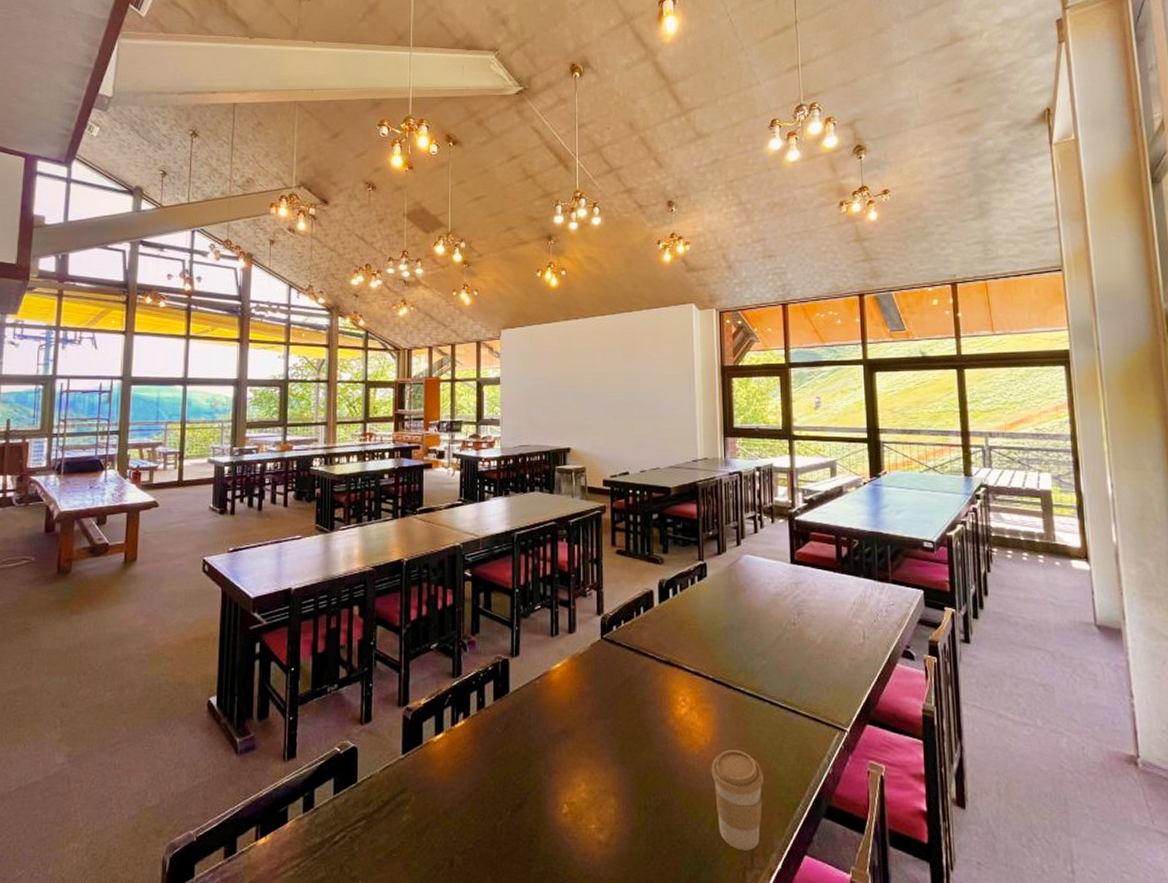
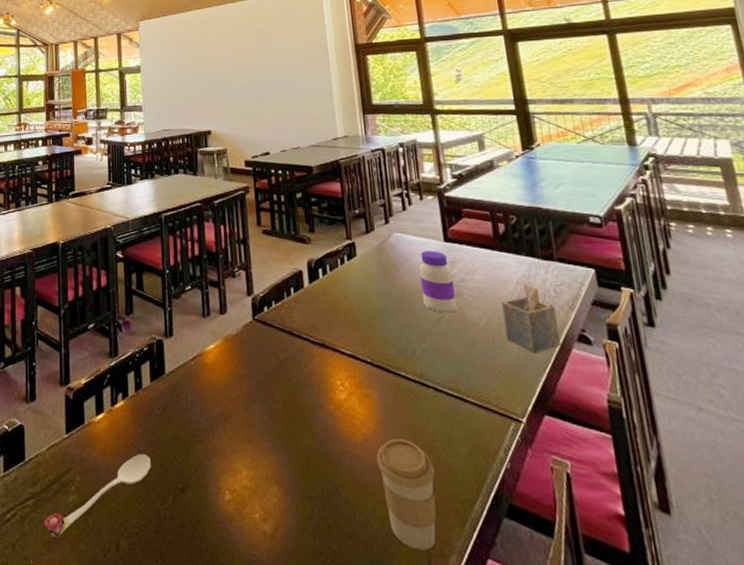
spoon: none [375,772,490,857] -> present [44,454,151,538]
jar: none [766,572,797,631] -> present [419,251,457,313]
napkin holder: none [838,605,887,668] -> present [501,284,561,353]

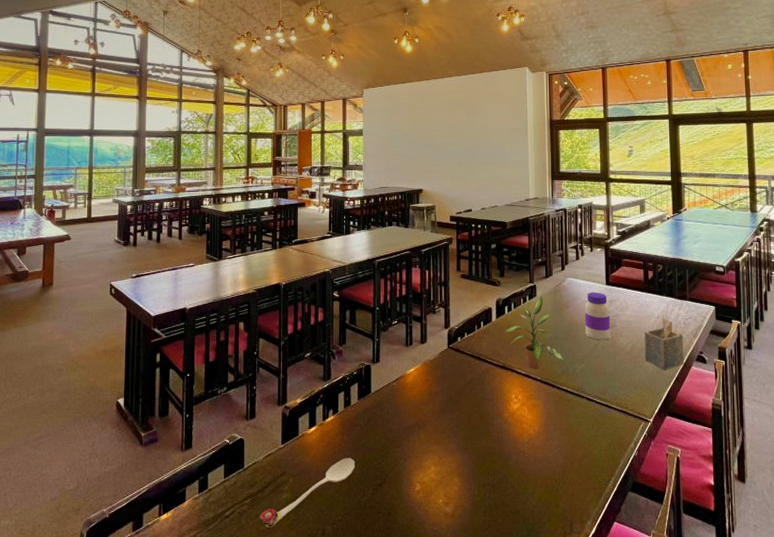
potted plant: none [320,256,400,348] -> present [504,296,565,368]
coffee cup: present [376,439,437,550] -> none [538,438,581,519]

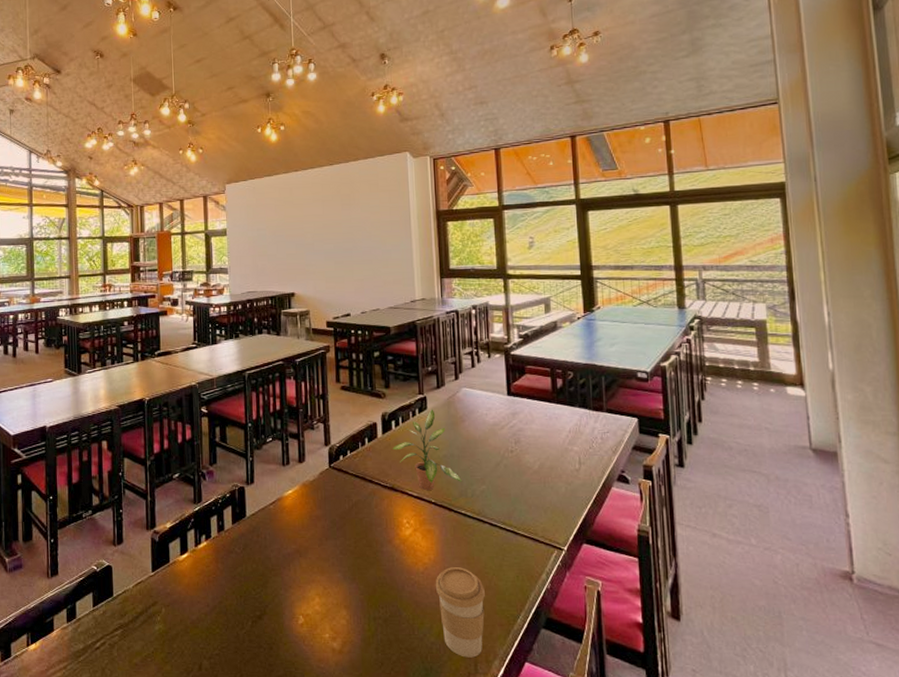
spoon: present [260,458,355,528] -> none [132,587,232,662]
coffee cup: none [538,438,581,519] -> present [435,567,485,658]
jar: present [585,292,610,341] -> none [484,404,514,458]
napkin holder: present [644,318,684,370] -> none [554,433,603,492]

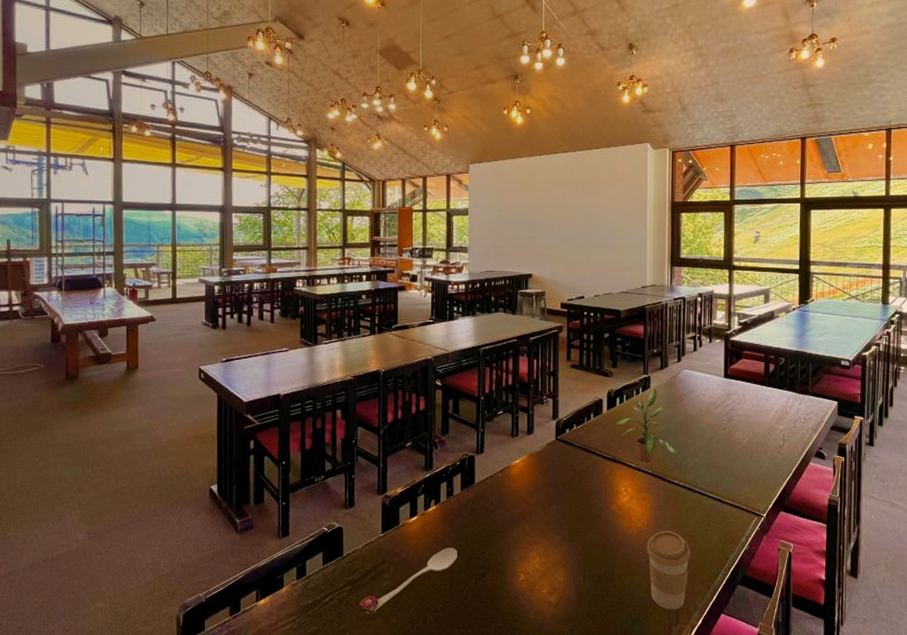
spoon: none [132,587,232,662] -> present [359,548,457,615]

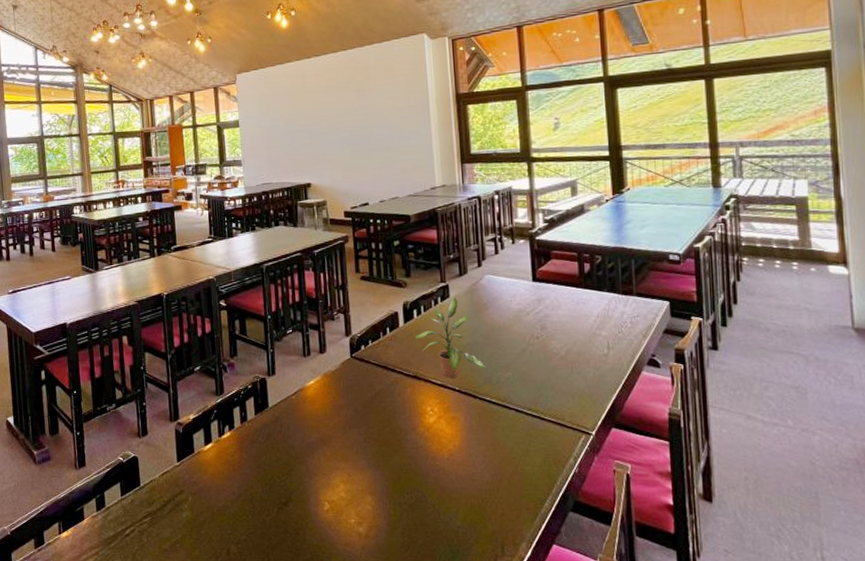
spoon: present [359,548,457,615] -> none [160,476,257,547]
coffee cup: present [646,531,690,610] -> none [460,453,511,540]

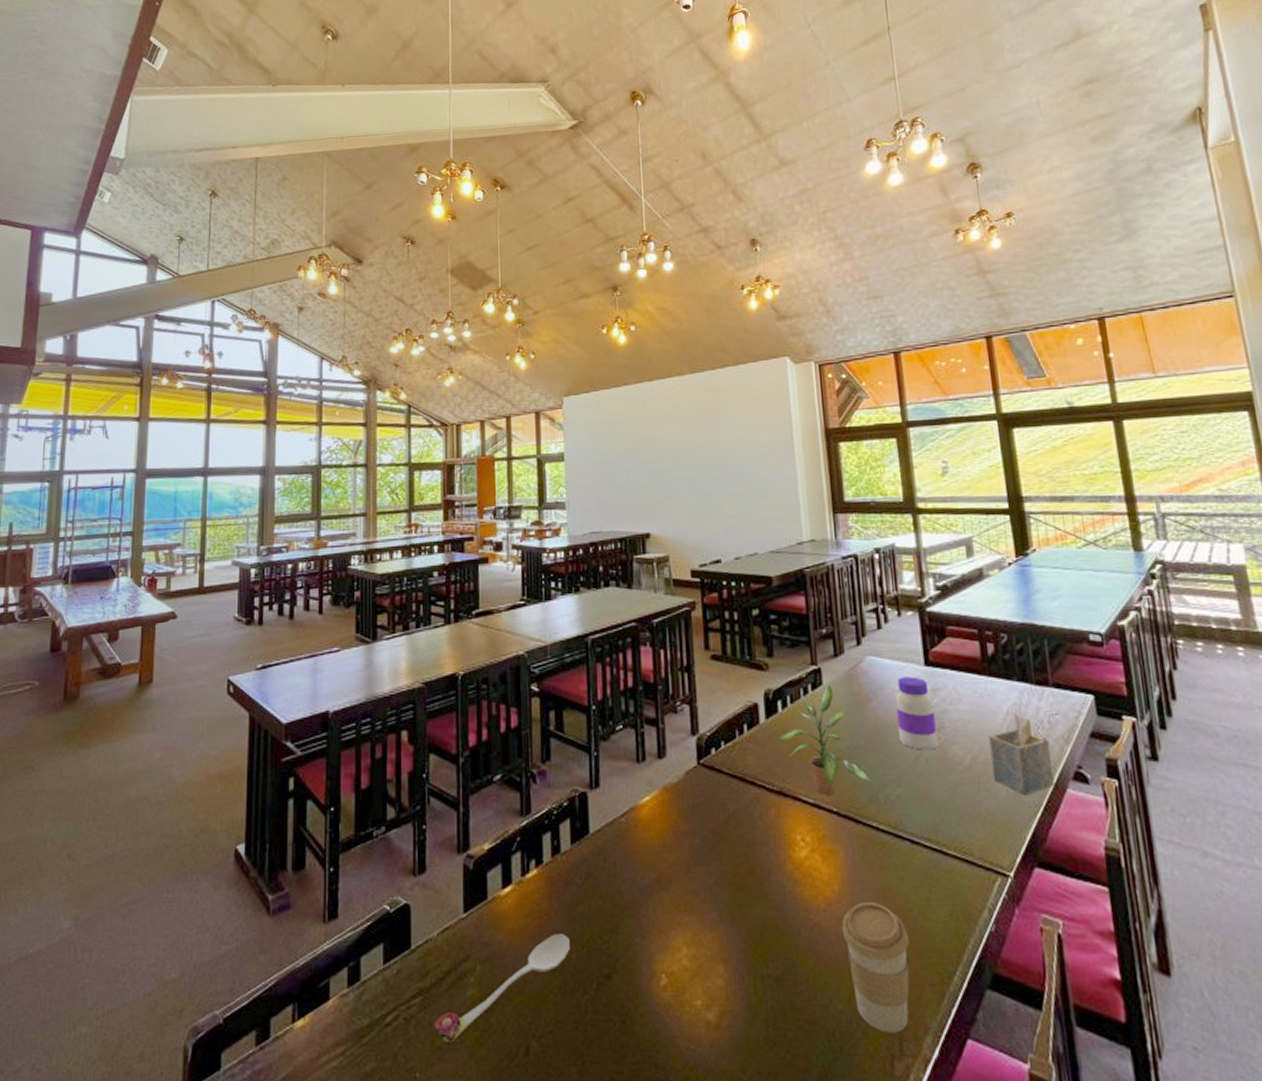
spoon: none [160,476,257,547] -> present [434,934,570,1043]
coffee cup: none [460,453,511,540] -> present [841,902,910,1033]
jar: none [508,290,540,345] -> present [896,677,938,751]
napkin holder: none [581,317,632,376] -> present [988,715,1055,795]

